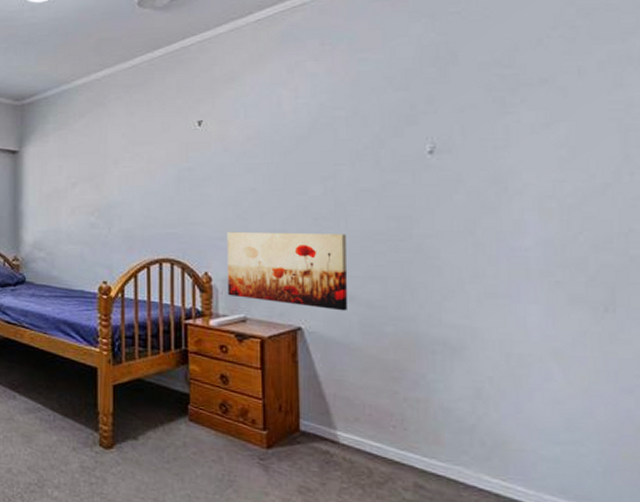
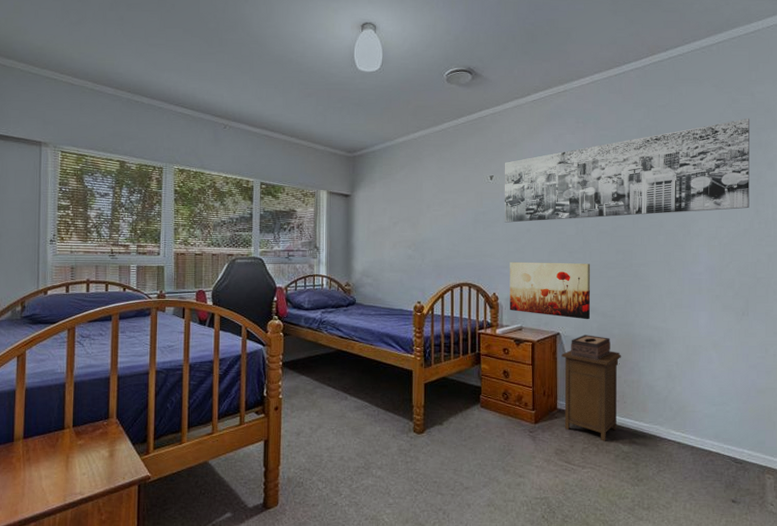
wall art: none [217,19,612,181] -> present [504,118,749,223]
nightstand: none [305,352,399,482] -> present [561,350,622,441]
tissue box: none [319,331,381,367] -> present [571,335,611,360]

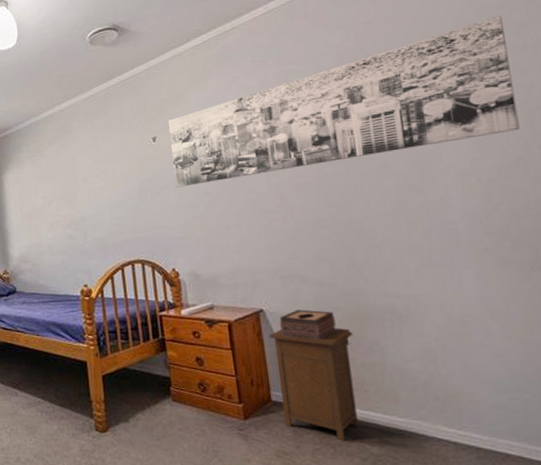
wall art: present [509,261,591,320] -> none [188,223,302,292]

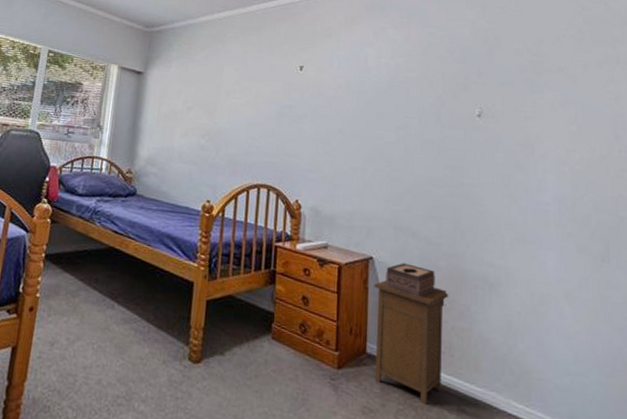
wall art: present [167,15,520,188] -> none [312,28,607,132]

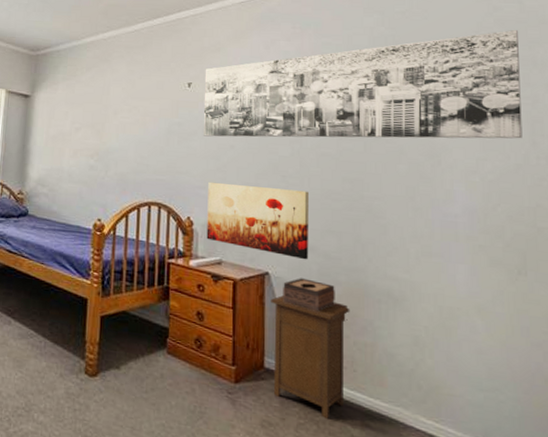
wall art: none [312,28,607,132] -> present [202,29,523,139]
wall art: none [313,165,413,245] -> present [206,181,310,260]

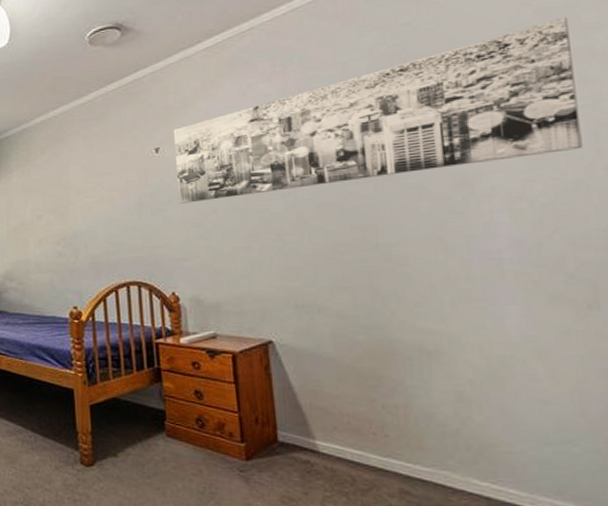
wall art: present [206,181,310,260] -> none [191,247,317,323]
nightstand: present [271,295,350,419] -> none [278,364,376,489]
tissue box: present [283,278,335,312] -> none [290,342,355,377]

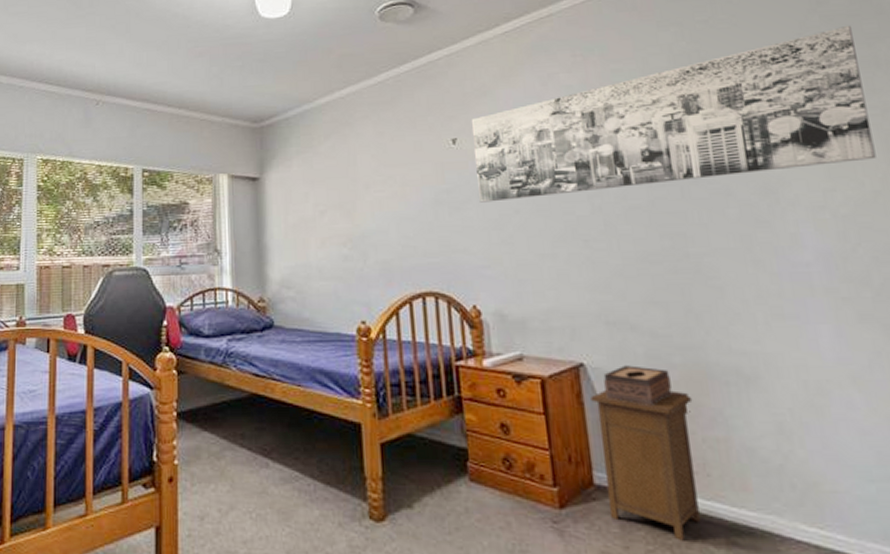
nightstand: none [278,364,376,489] -> present [591,390,700,541]
tissue box: none [290,342,355,377] -> present [603,365,672,406]

